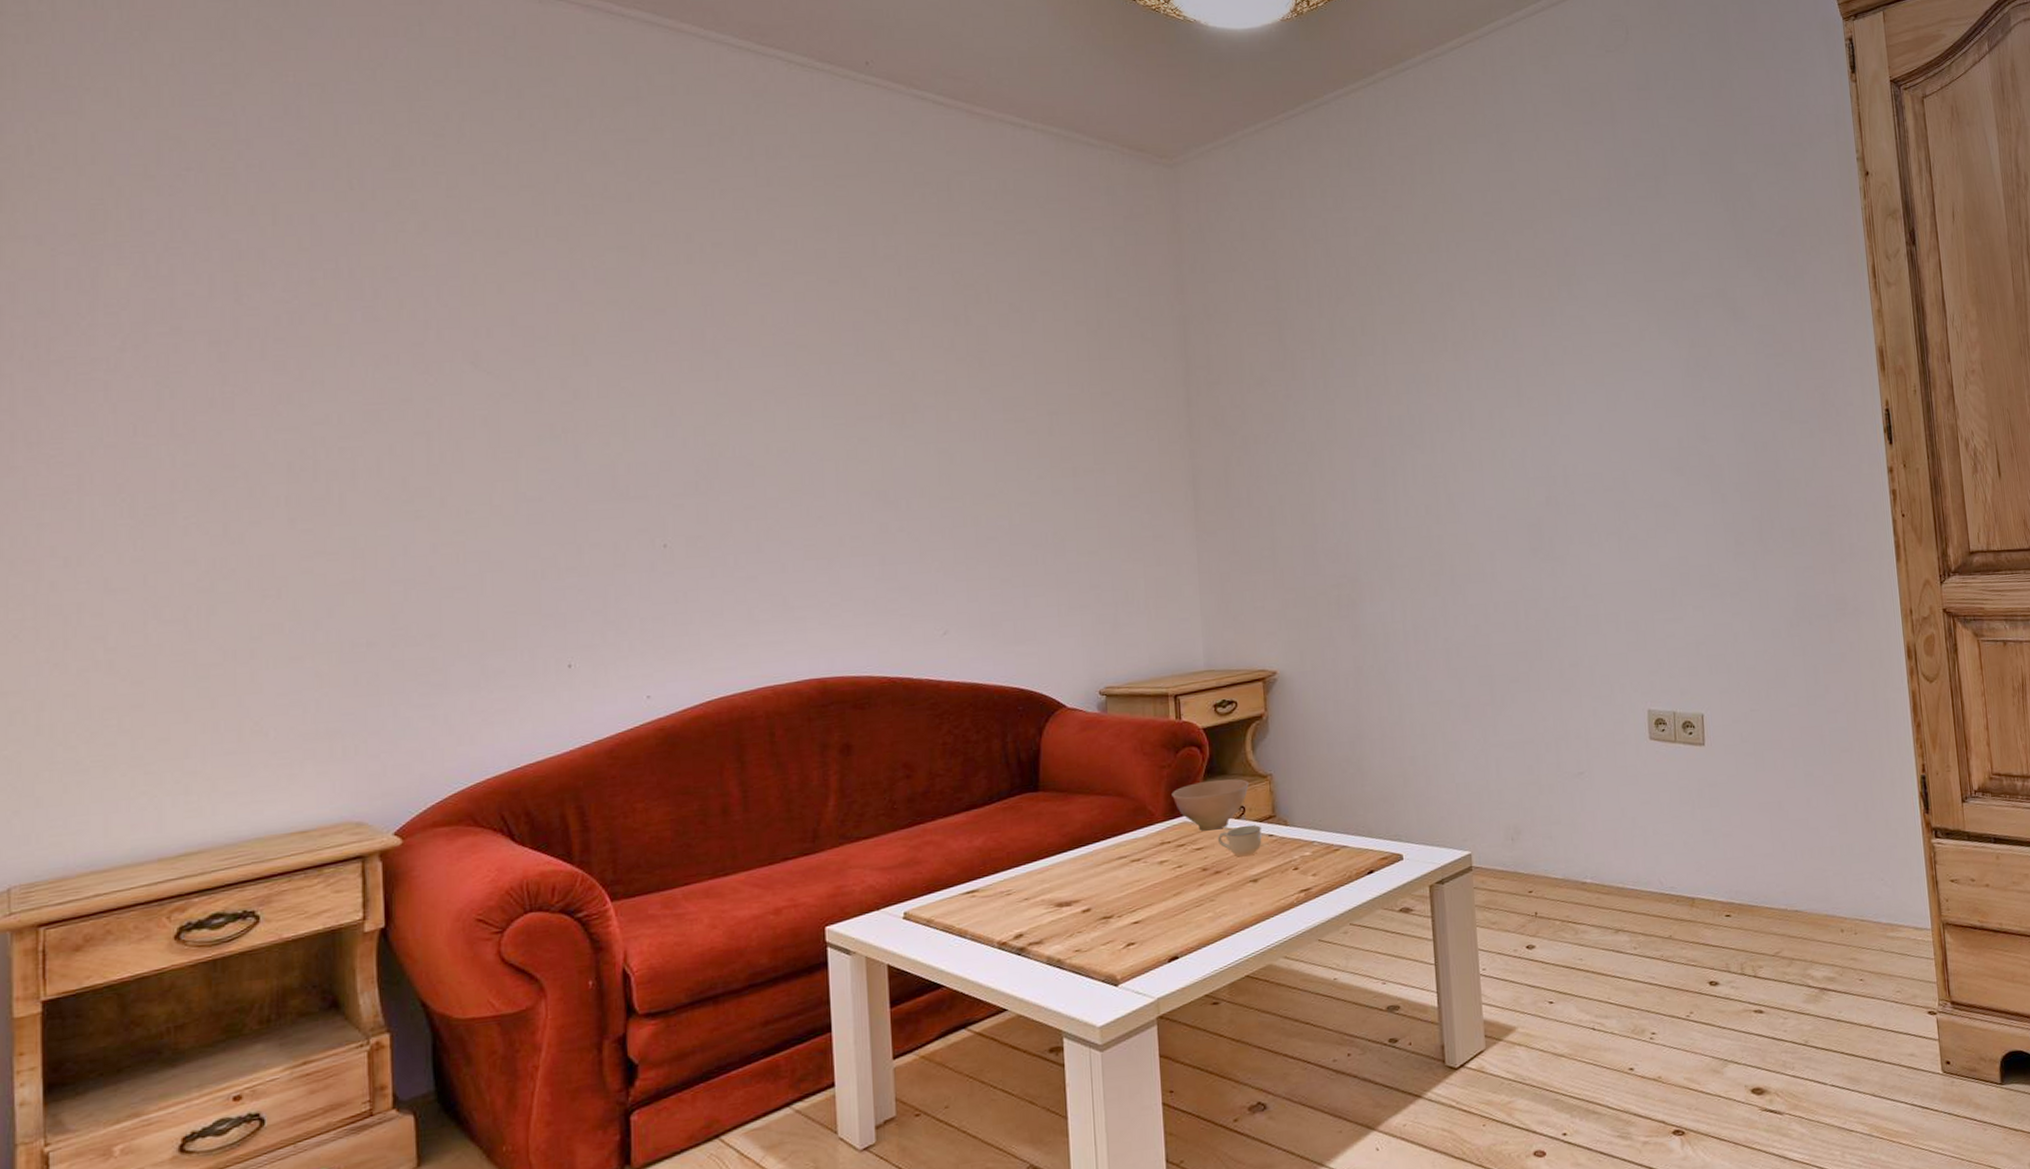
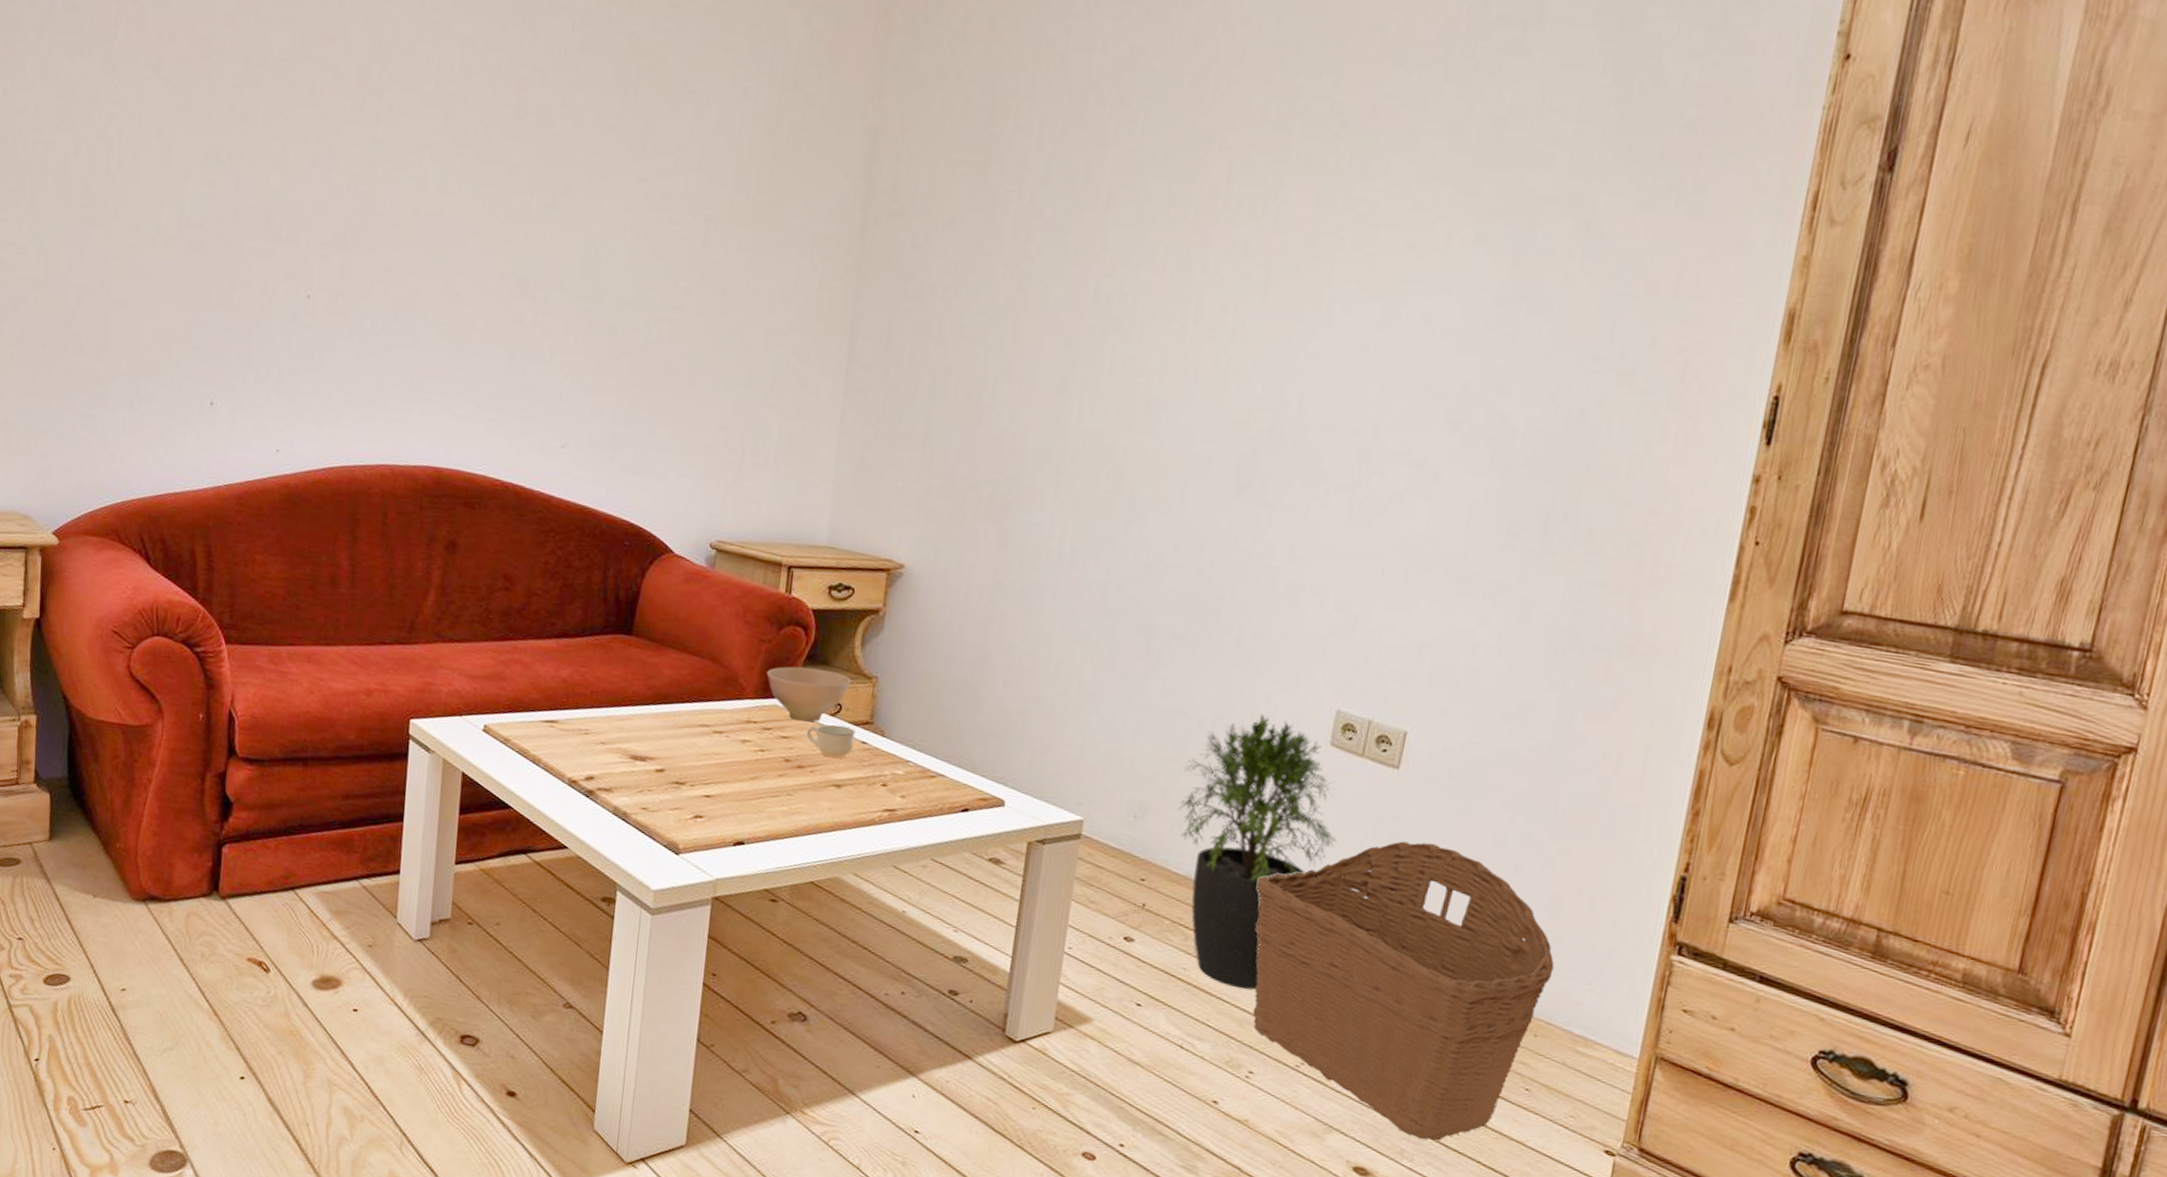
potted plant: none [1543,727,1674,963] -> present [1177,714,1338,990]
wicker basket: none [1620,799,1855,1048] -> present [1252,841,1555,1141]

